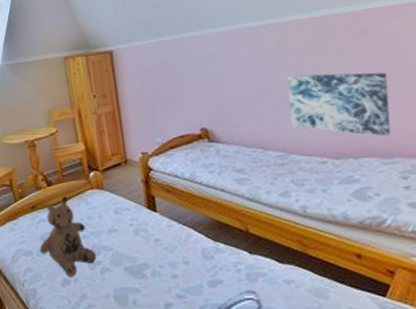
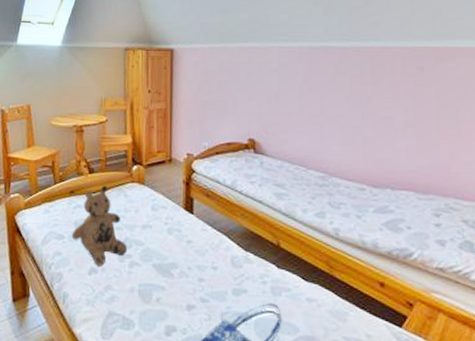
wall art: present [286,72,391,136] -> none [337,99,436,172]

